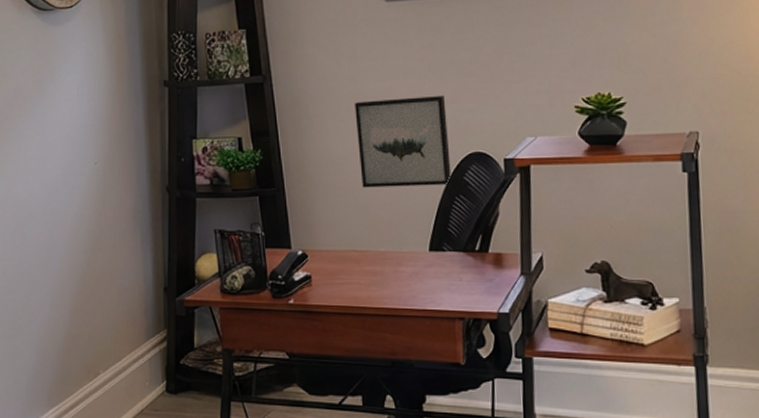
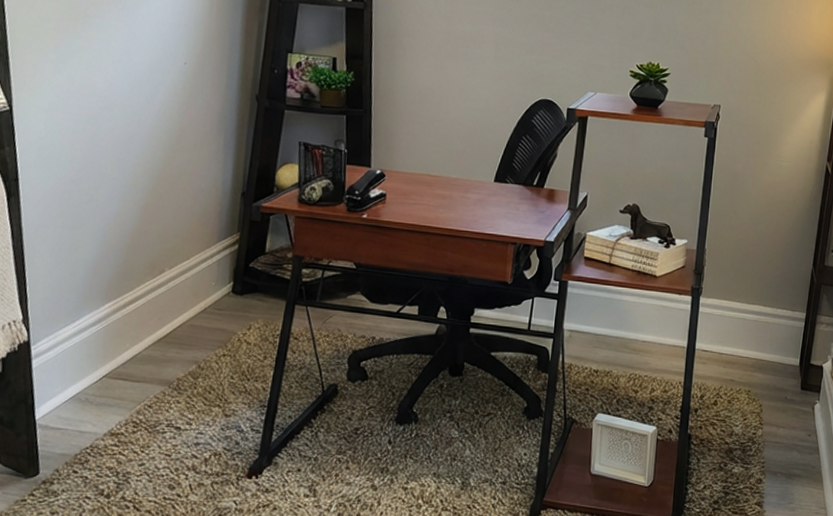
wall art: present [354,95,451,188] -> none [443,40,525,126]

